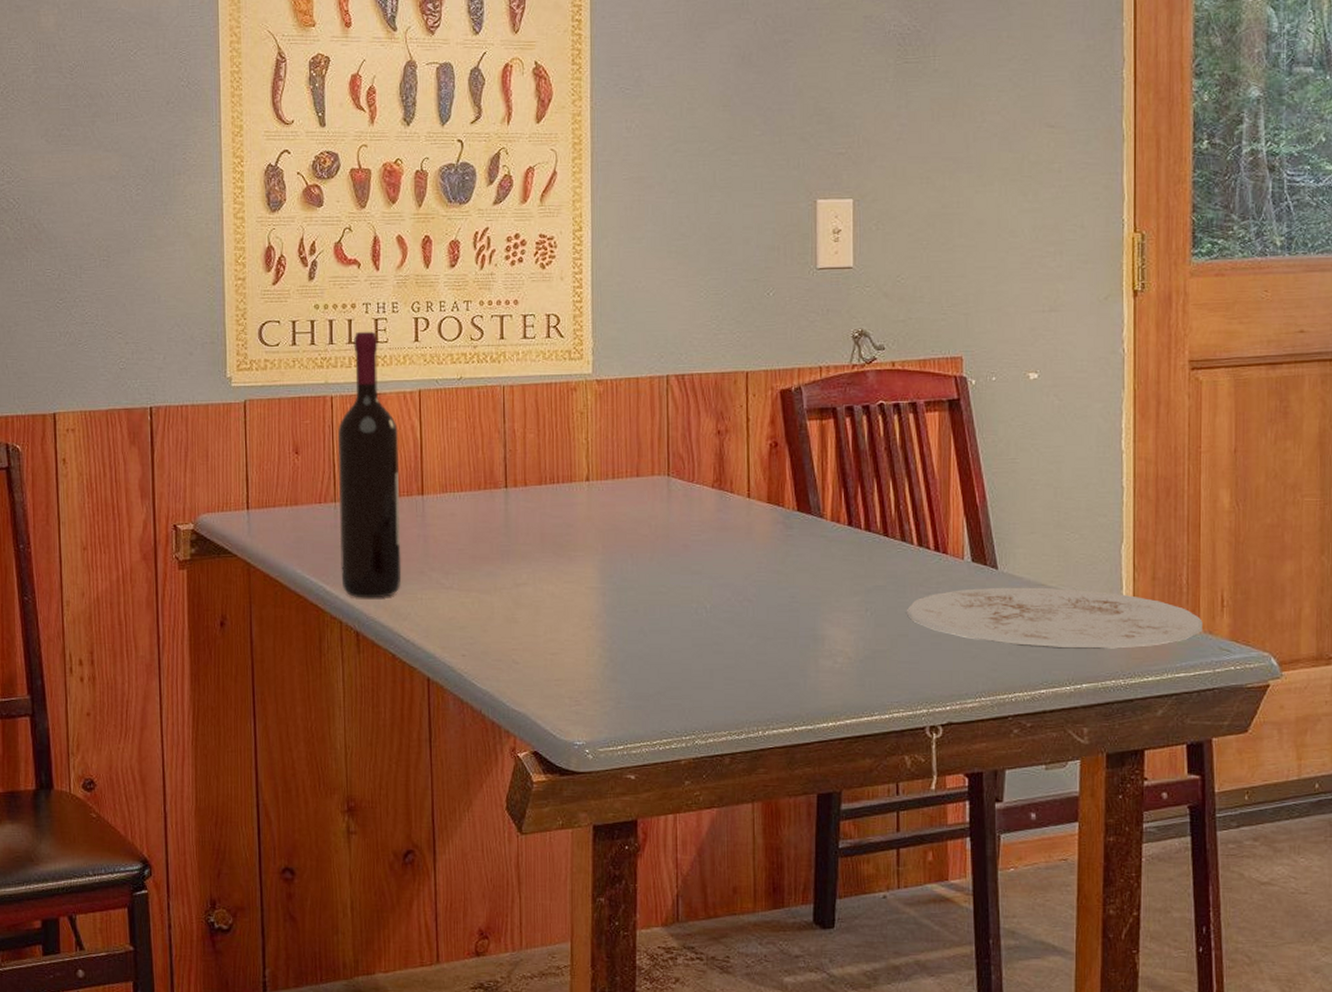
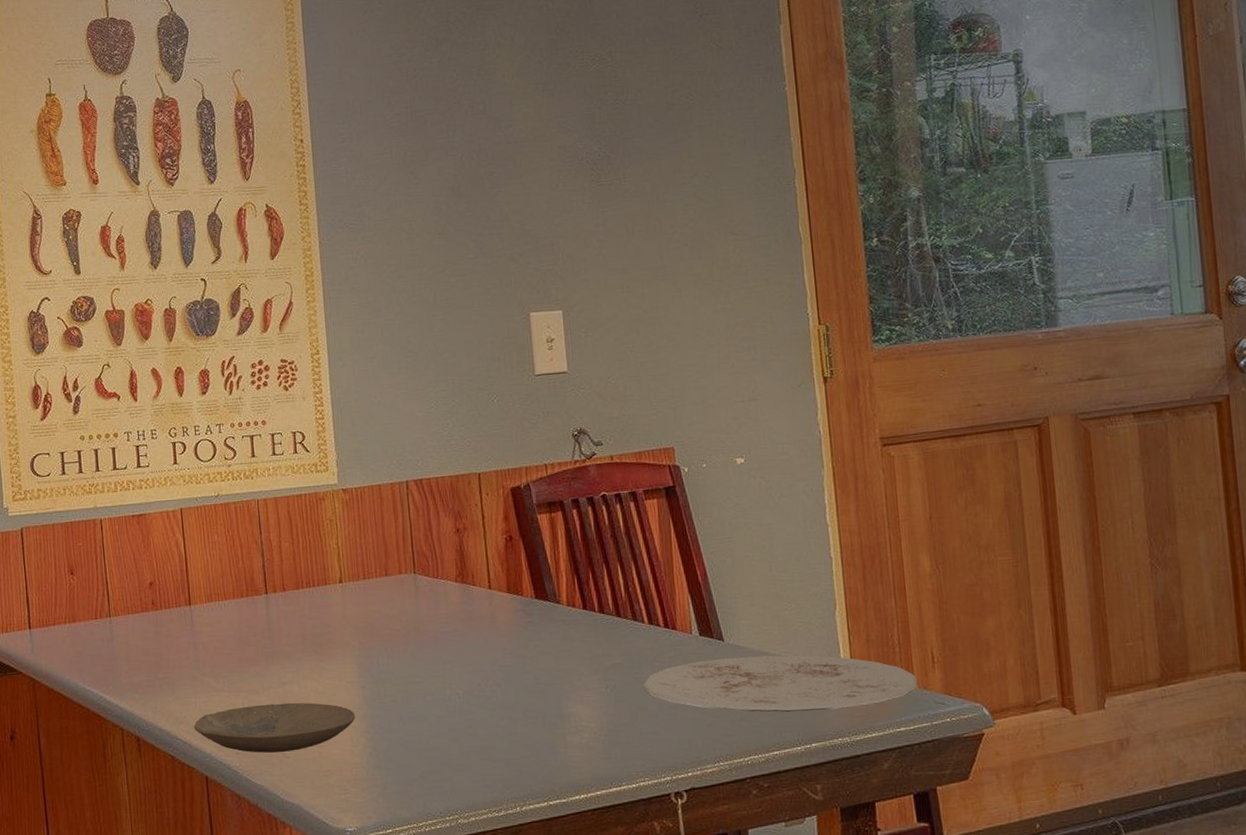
wine bottle: present [338,331,402,598] -> none [109,457,176,706]
plate: none [418,605,593,657] -> present [193,702,356,753]

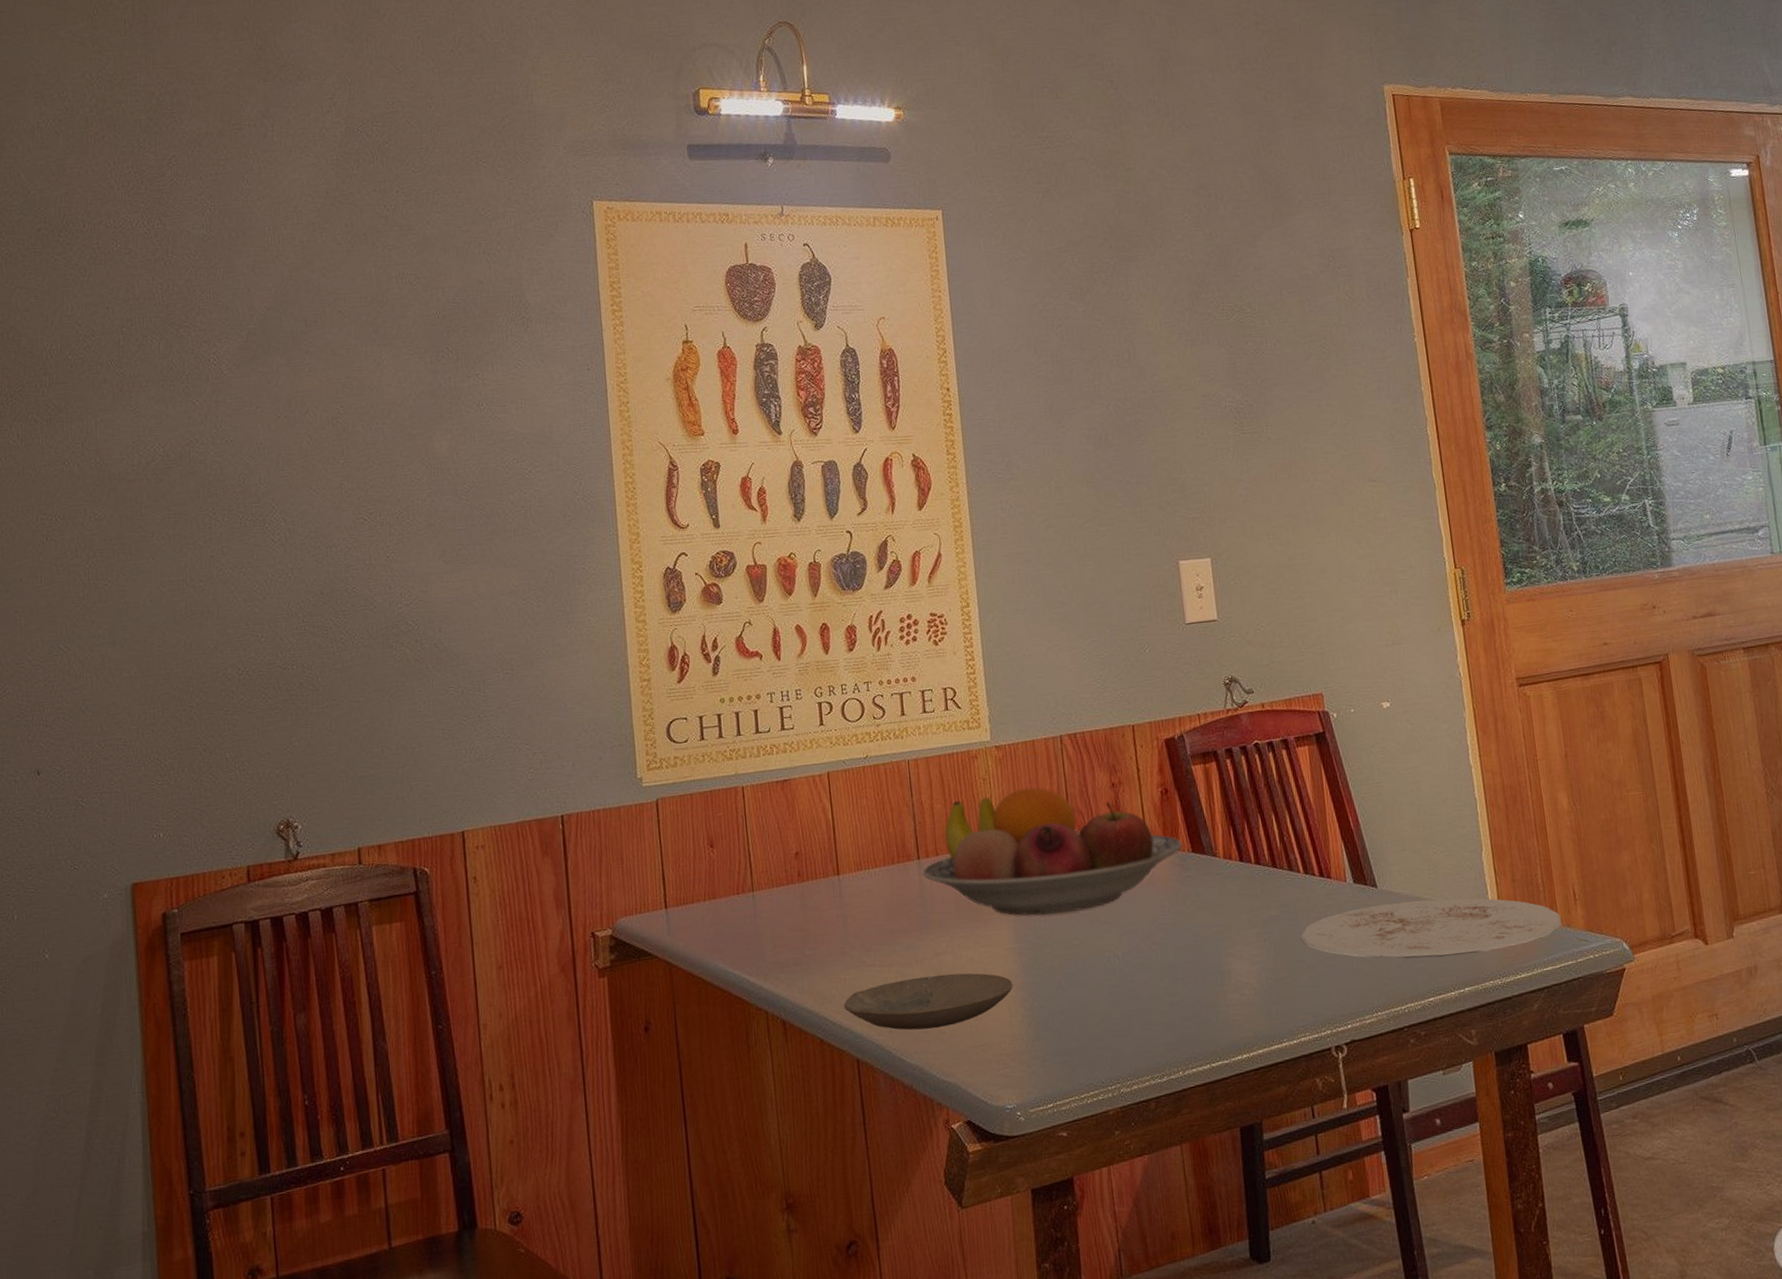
fruit bowl: none [269,529,526,653] -> present [922,787,1183,916]

